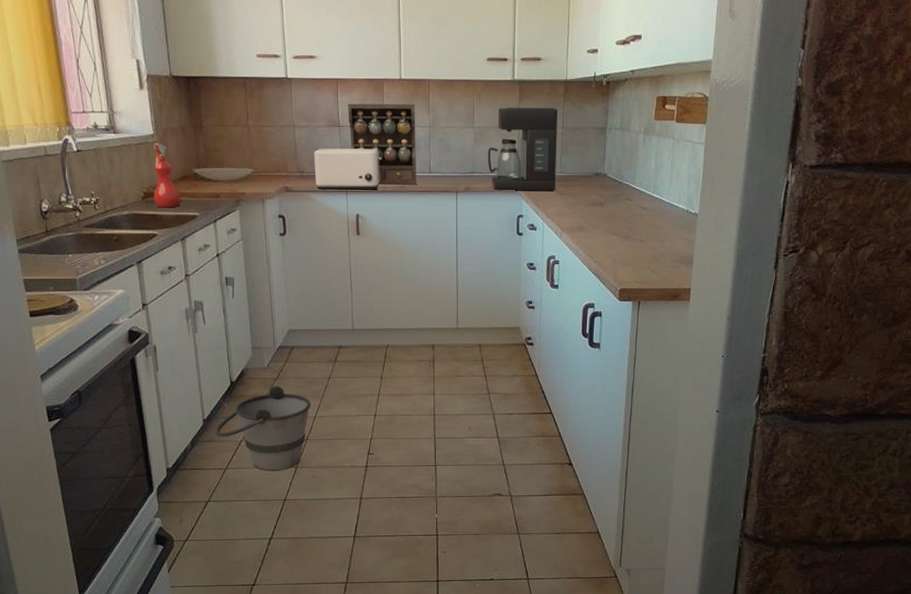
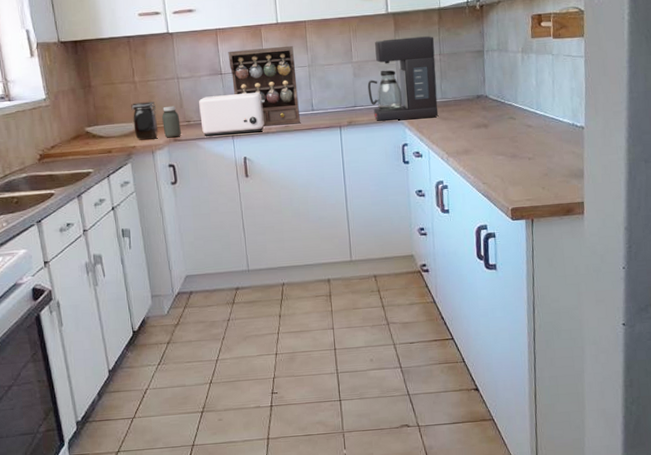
spray bottle: present [153,143,181,208] -> none [46,106,75,168]
bucket: present [215,385,311,471] -> none [120,331,213,418]
jar: none [243,147,270,187] -> present [131,101,159,140]
jar: none [275,154,293,188] -> present [162,106,181,138]

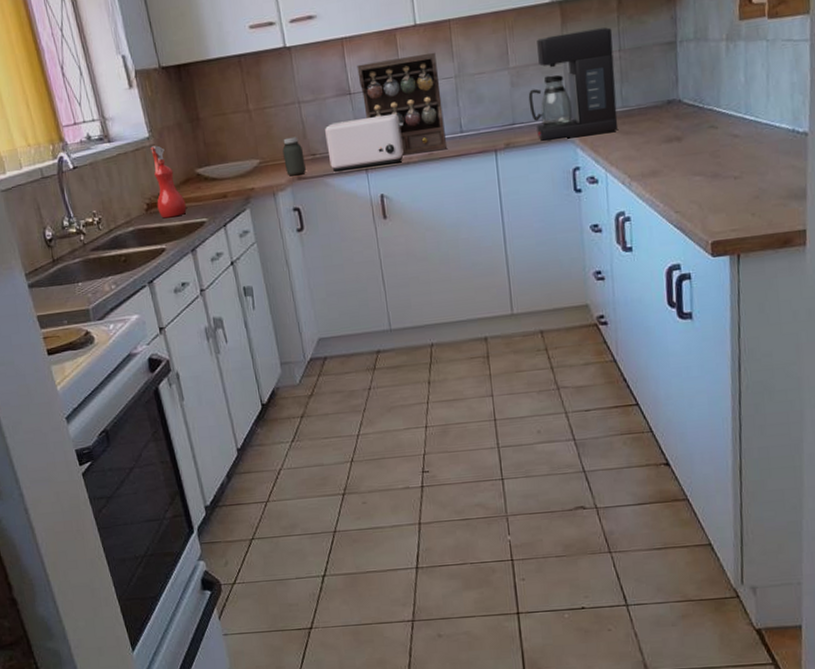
spray bottle: none [46,106,75,168] -> present [150,145,187,219]
jar: present [131,101,159,140] -> none [246,132,280,181]

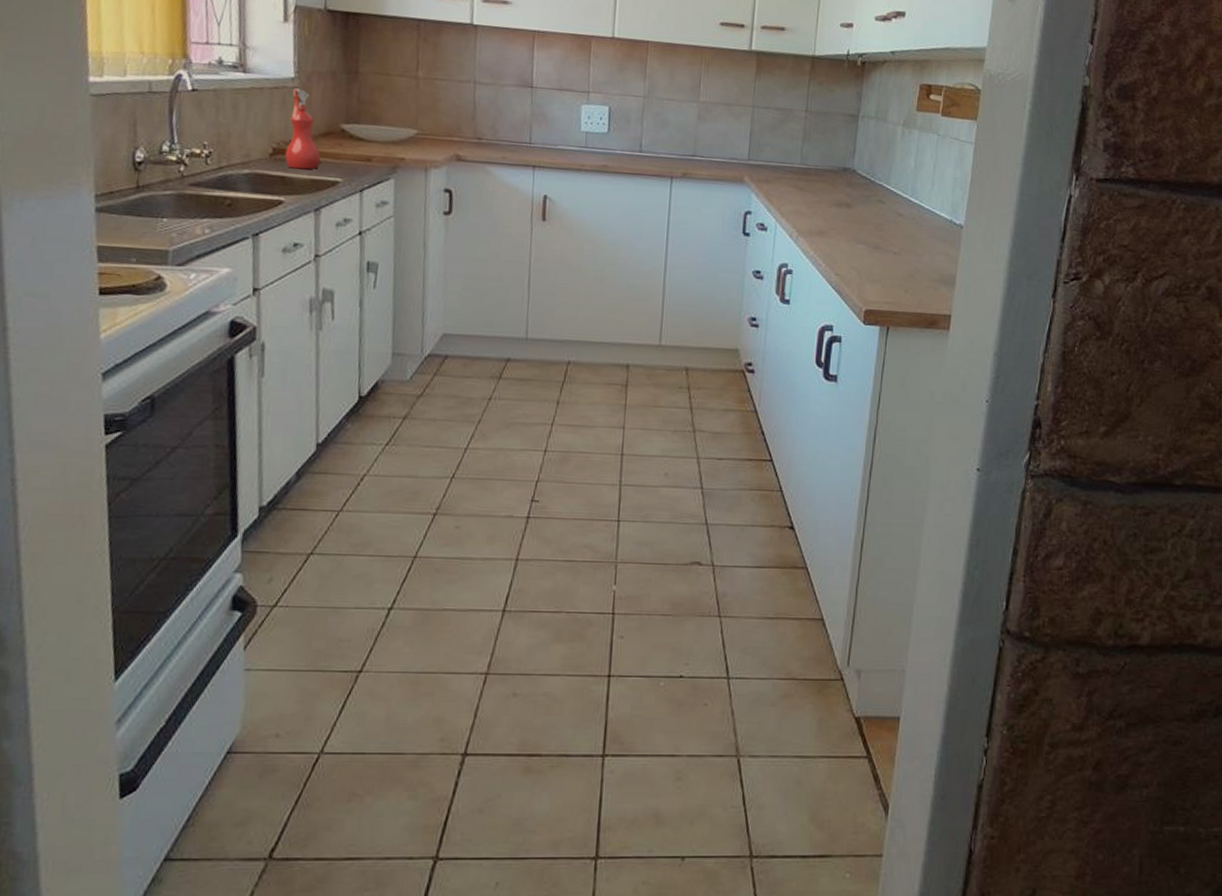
jar: present [282,136,306,176] -> none [444,115,469,157]
toaster: present [325,113,404,173] -> none [495,111,582,168]
spice rack: present [357,52,447,156] -> none [544,60,628,165]
coffee maker: present [528,27,618,142] -> none [712,81,802,185]

